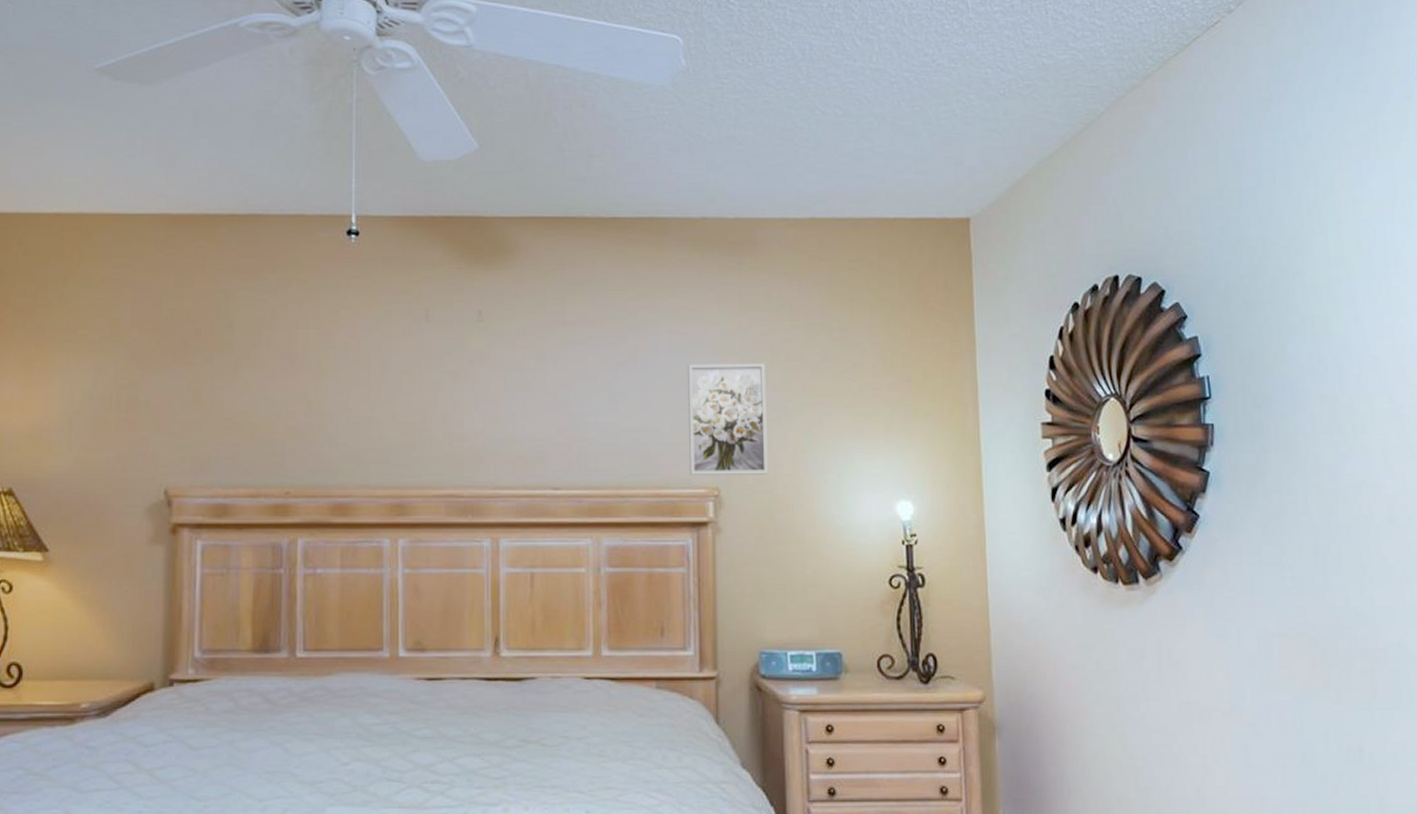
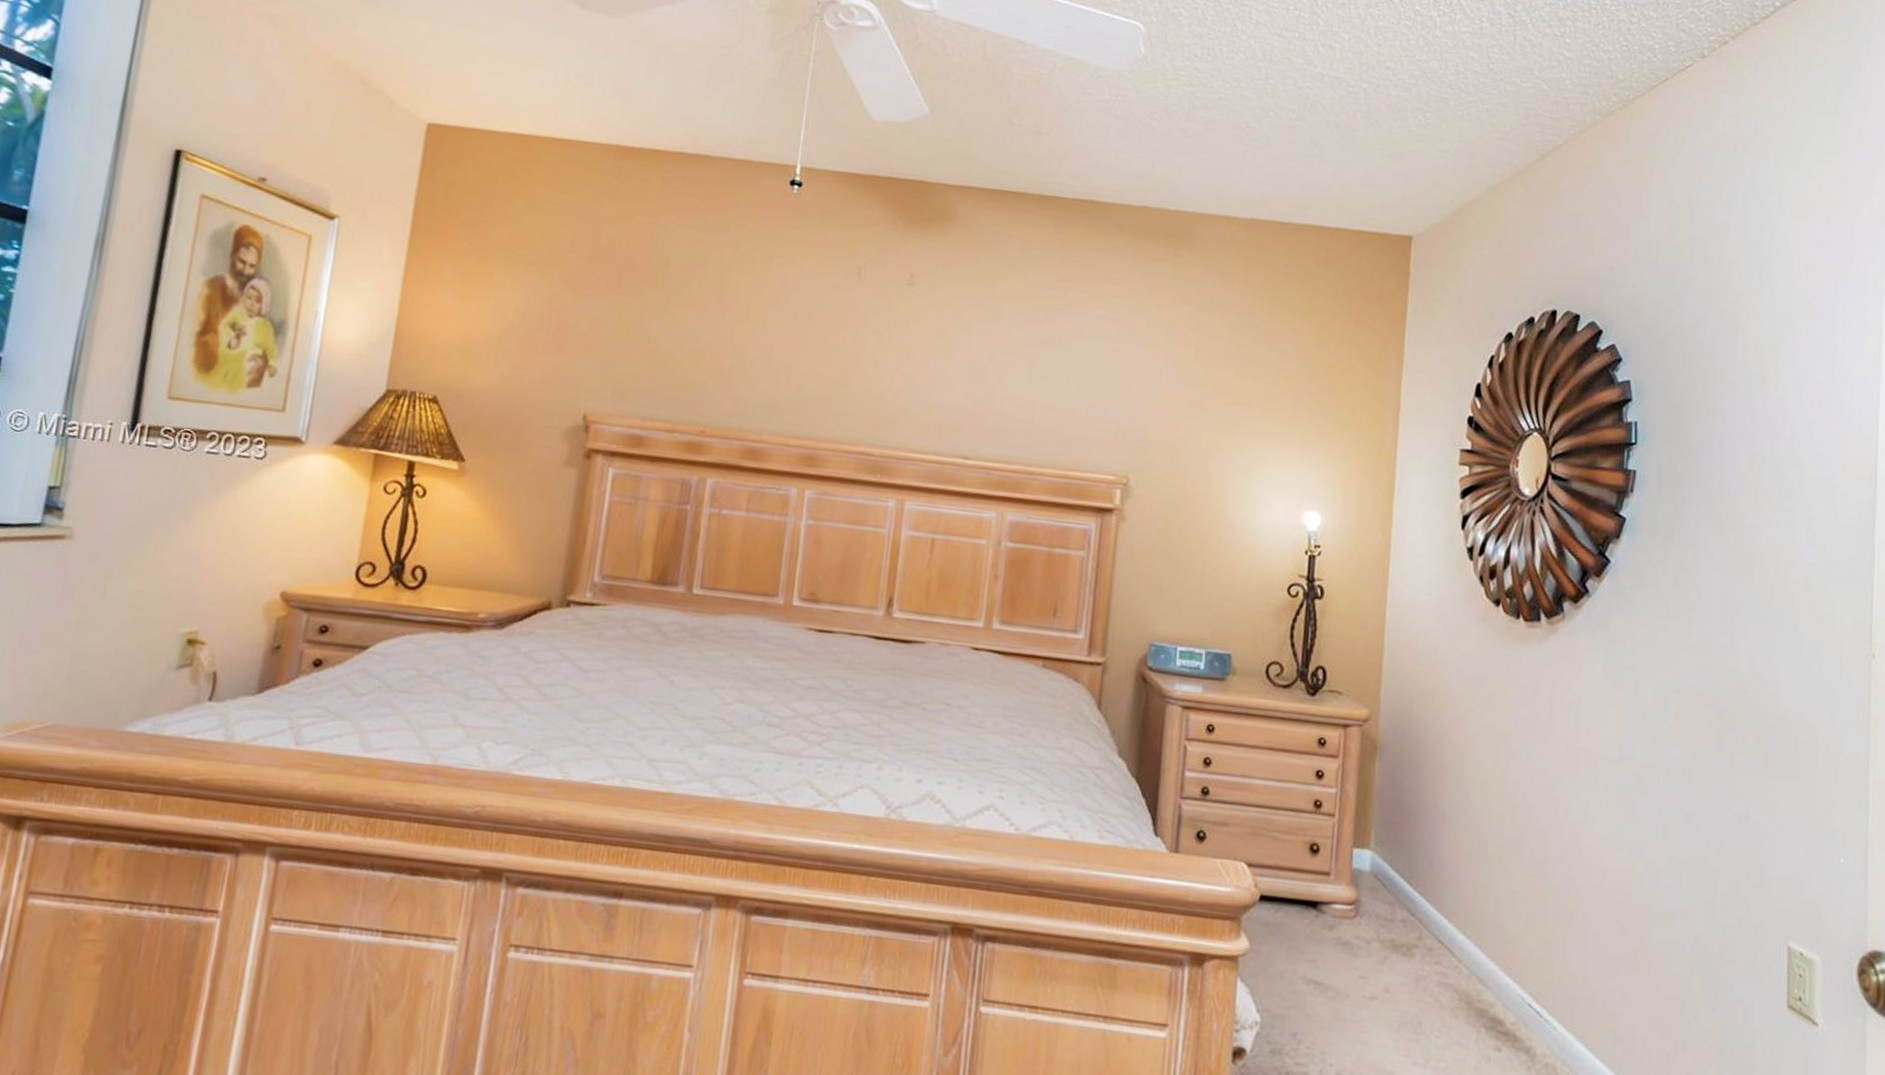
wall art: present [687,363,768,475] -> none [1101,350,1189,469]

